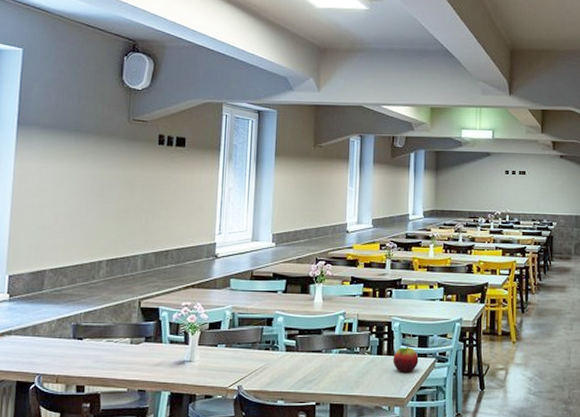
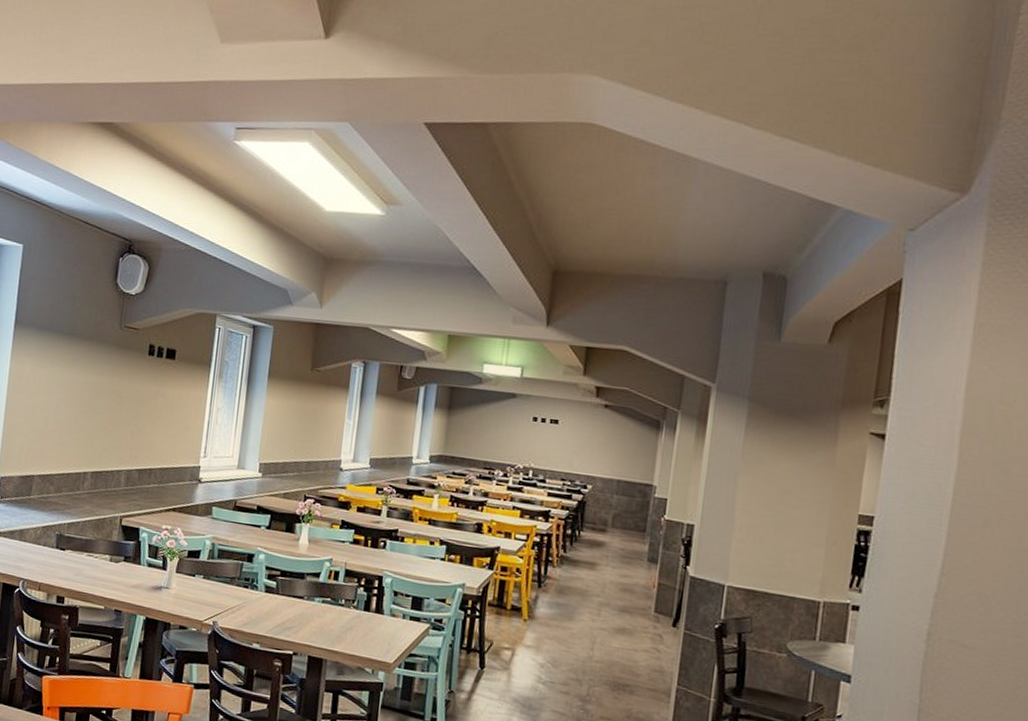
fruit: present [393,346,419,372] -> none [380,606,411,636]

